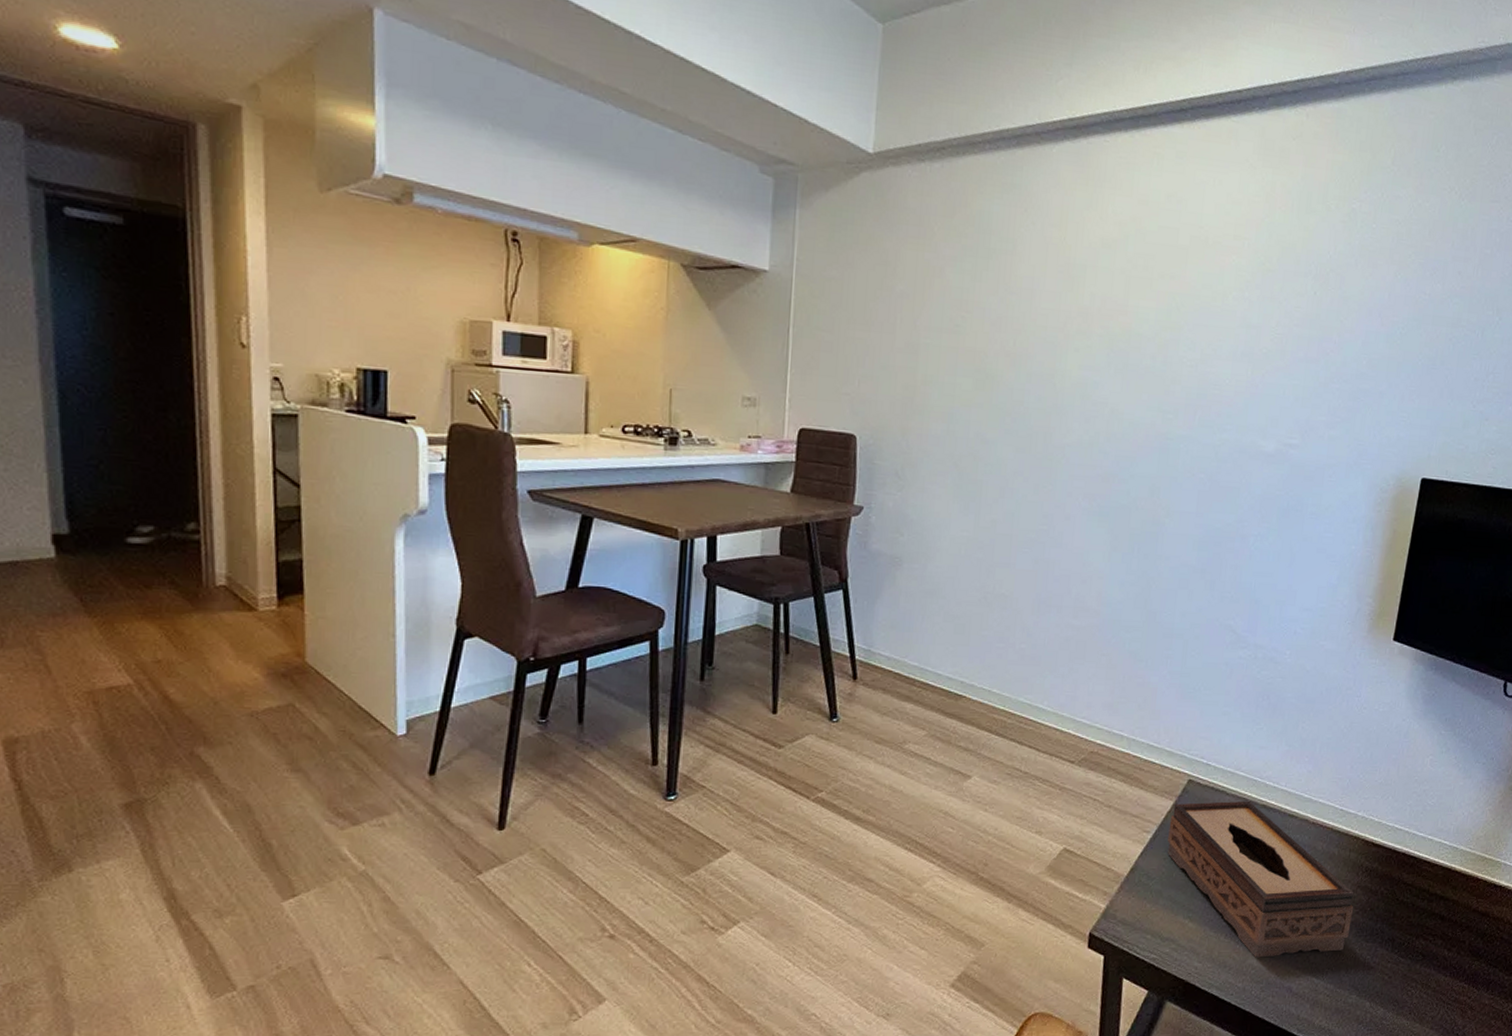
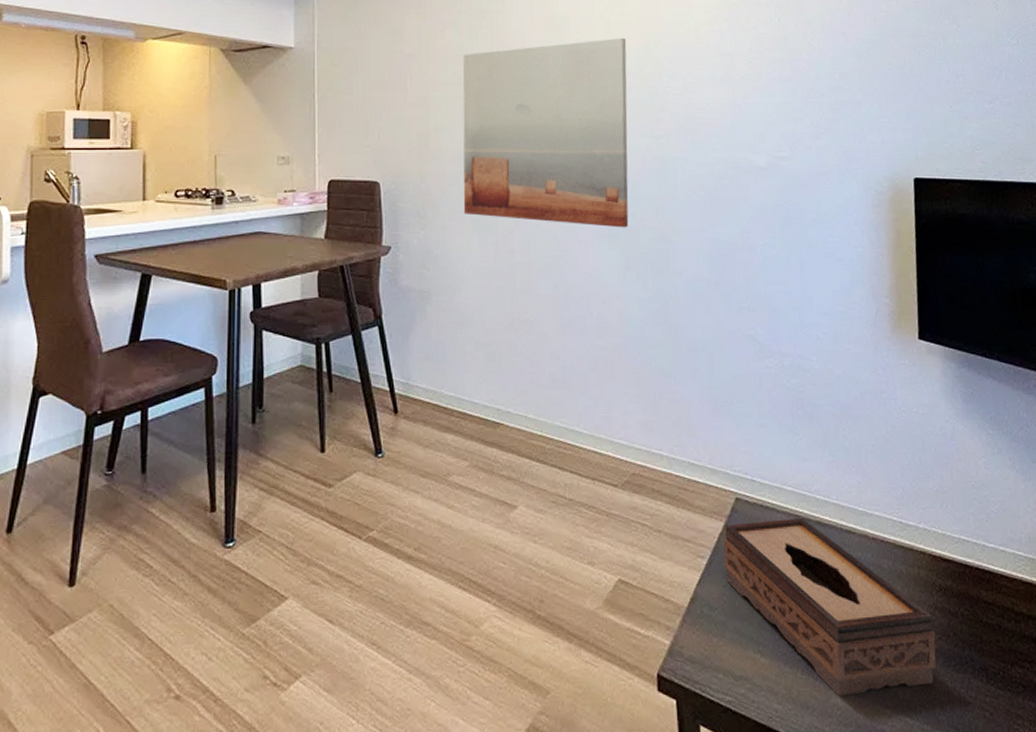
wall art: none [946,296,1147,507] -> present [463,37,629,228]

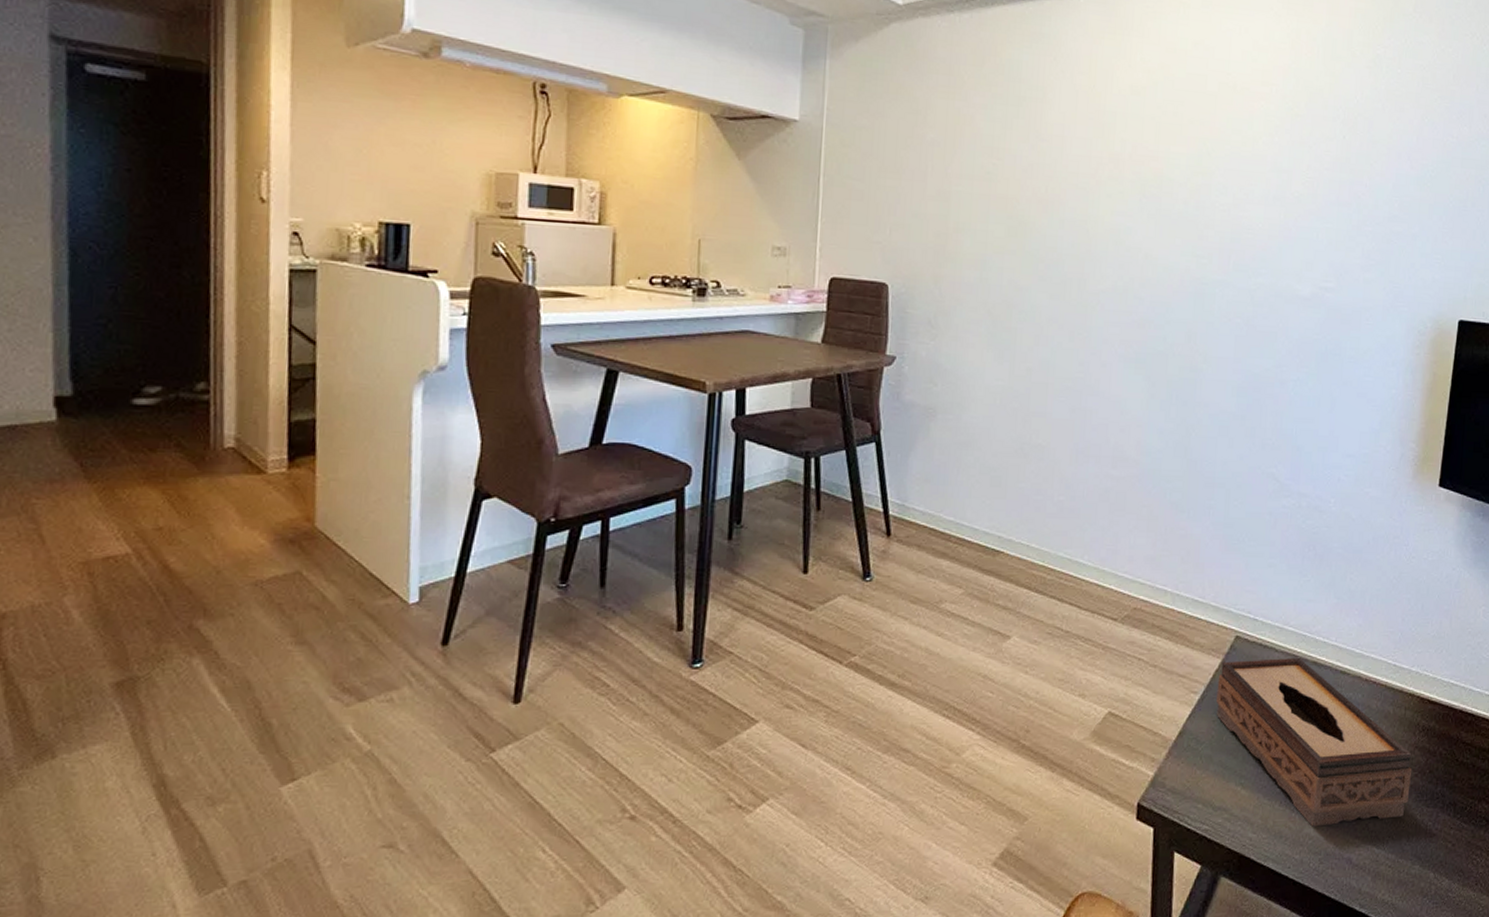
wall art: present [463,37,629,228] -> none [979,141,1177,353]

